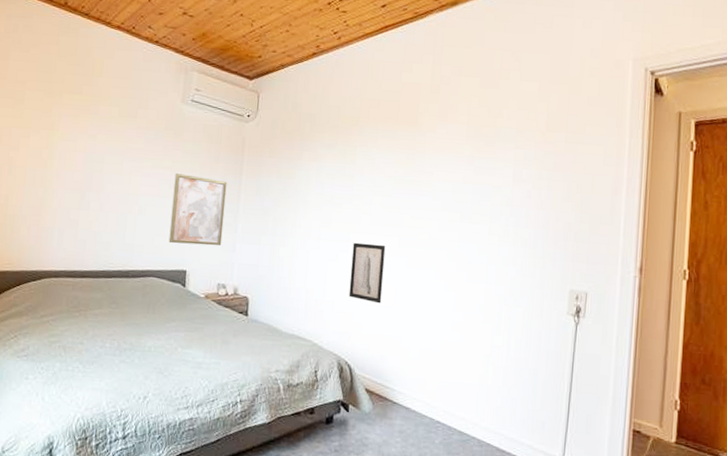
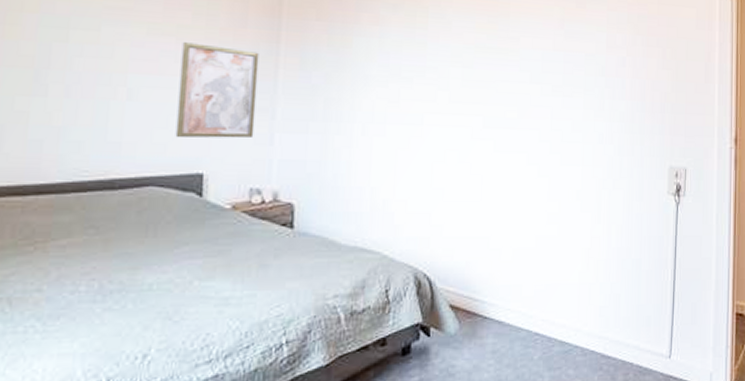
wall art: present [348,242,386,304] -> none [425,125,468,198]

